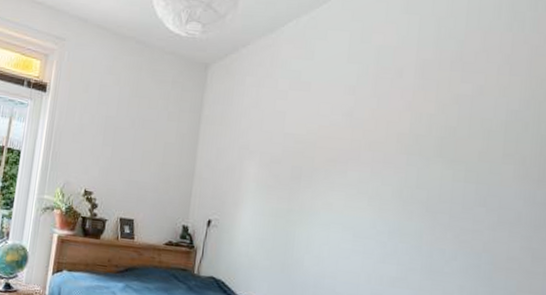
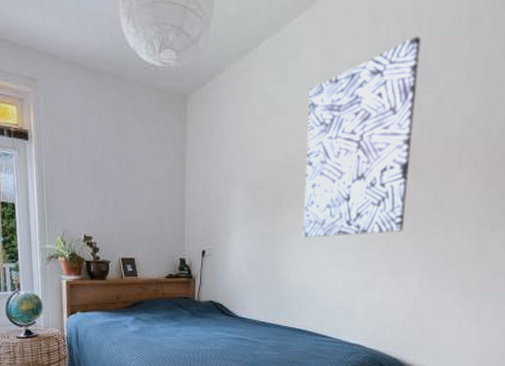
wall art: none [321,28,458,225] -> present [302,36,421,238]

